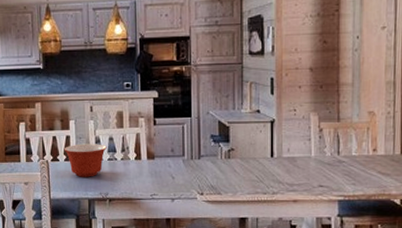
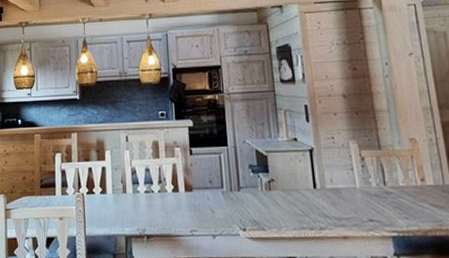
mixing bowl: present [64,143,107,177] -> none [99,175,143,211]

